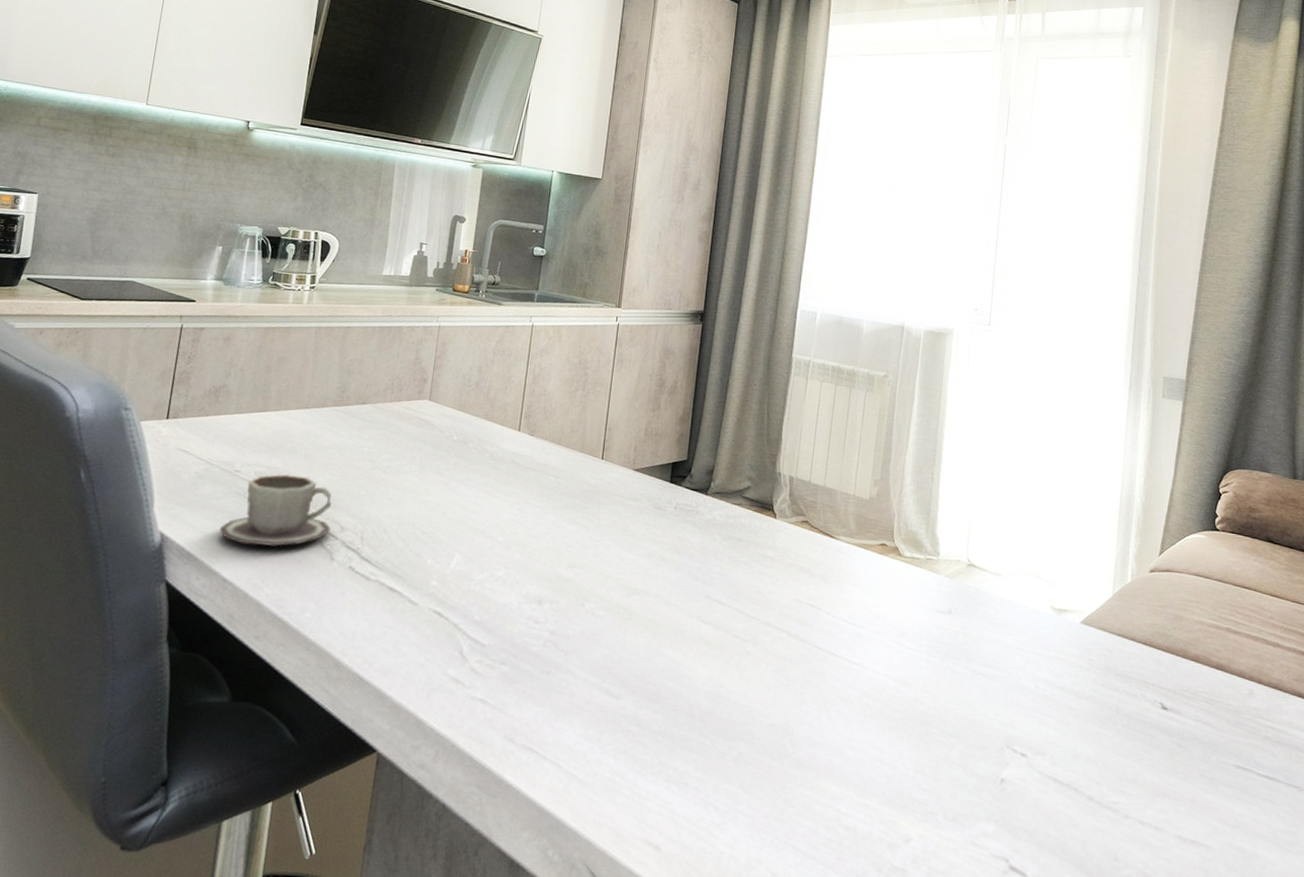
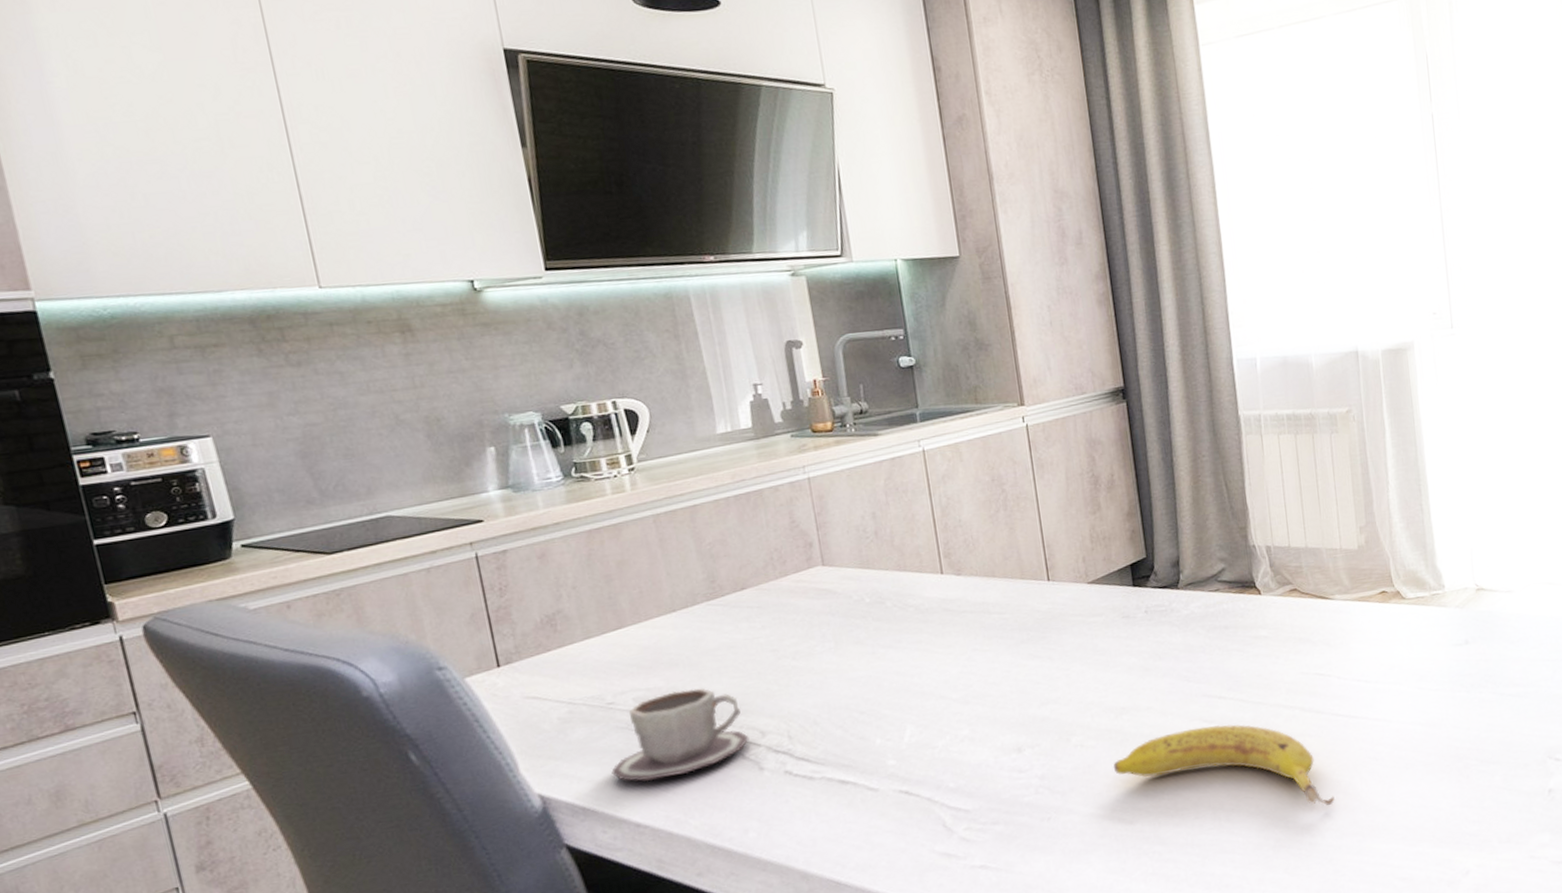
fruit: none [613,623,800,734] -> present [1113,724,1335,806]

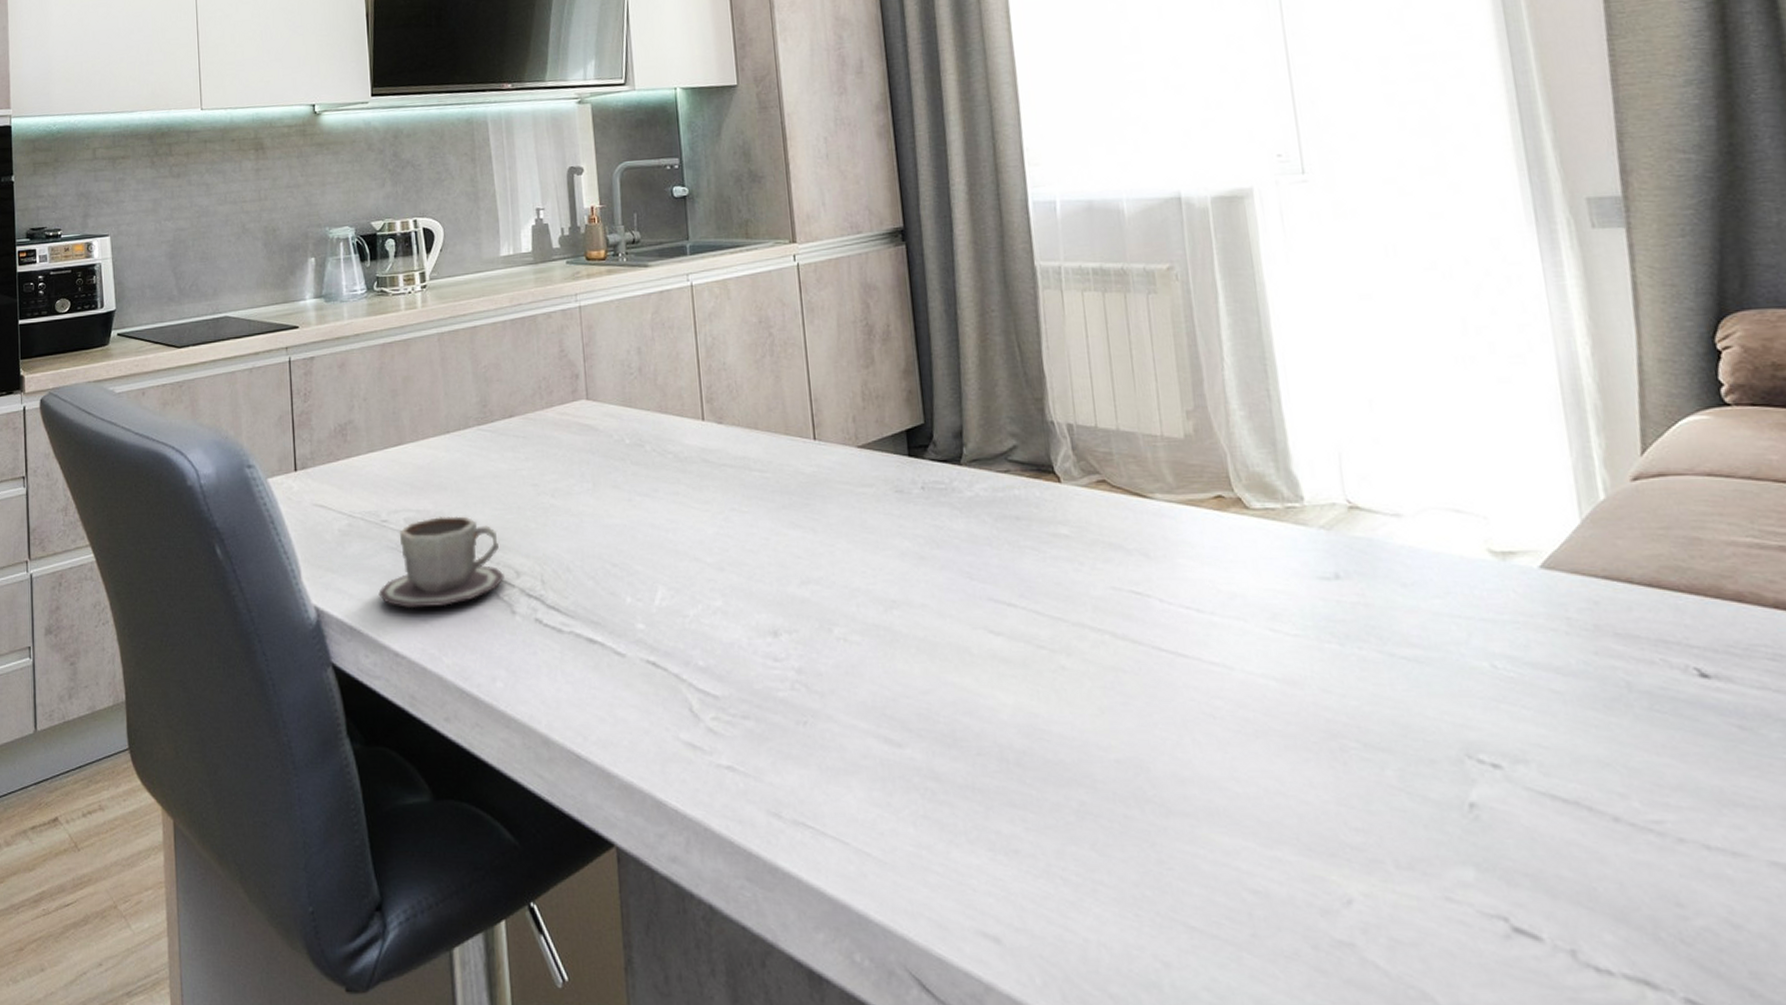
fruit: present [1113,724,1335,806] -> none [880,638,1158,770]

